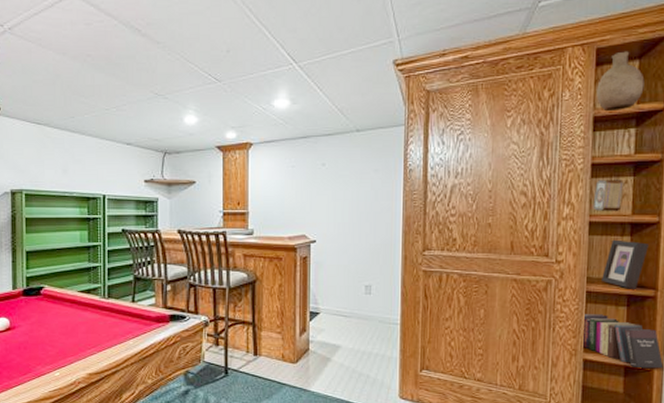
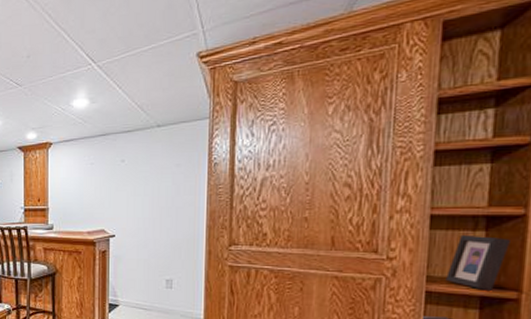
decorative box: present [593,179,625,212] -> none [435,167,479,204]
decorative vase: present [596,51,645,112] -> none [442,21,508,92]

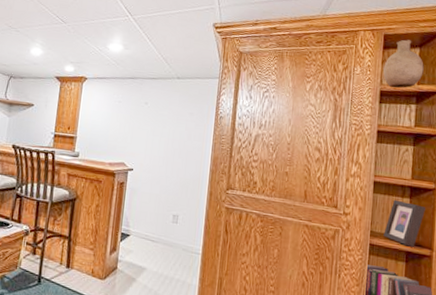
decorative vase: none [442,21,508,92] -> present [383,39,424,89]

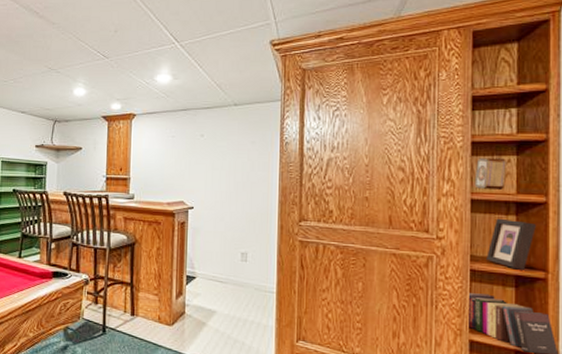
decorative box: none [377,145,406,176] -> present [474,158,508,191]
decorative vase: present [383,39,424,89] -> none [474,34,524,92]

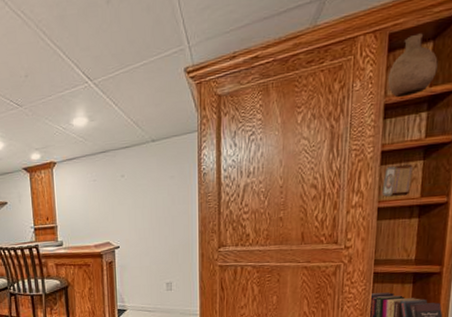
decorative vase: none [474,34,524,92] -> present [388,33,438,98]
picture frame: present [486,218,536,270] -> none [389,222,436,268]

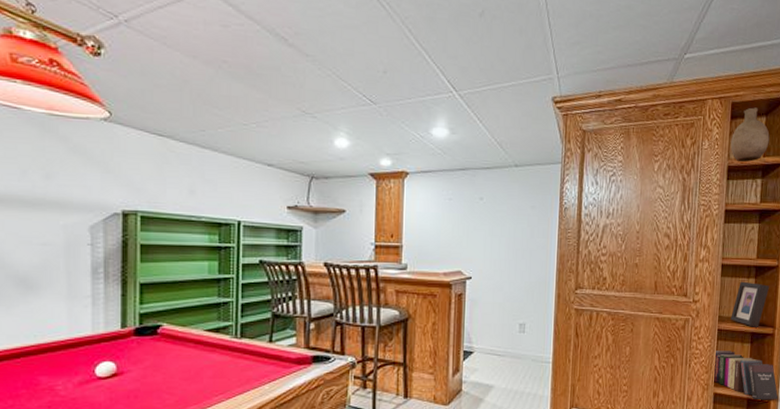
decorative box: present [381,164,414,197] -> none [725,225,752,256]
picture frame: none [389,222,436,268] -> present [731,281,769,327]

